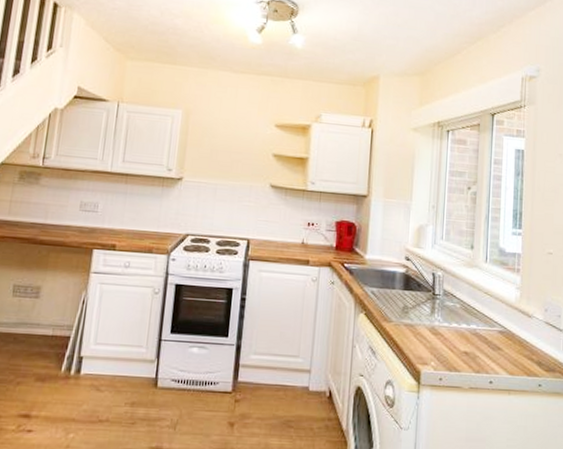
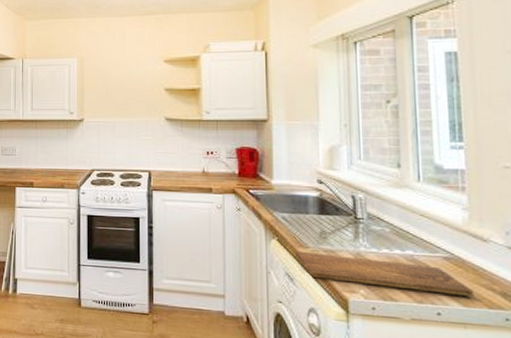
cutting board: none [380,324,518,365] -> present [295,250,474,296]

